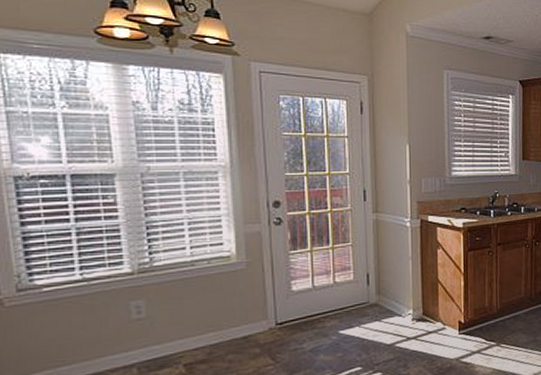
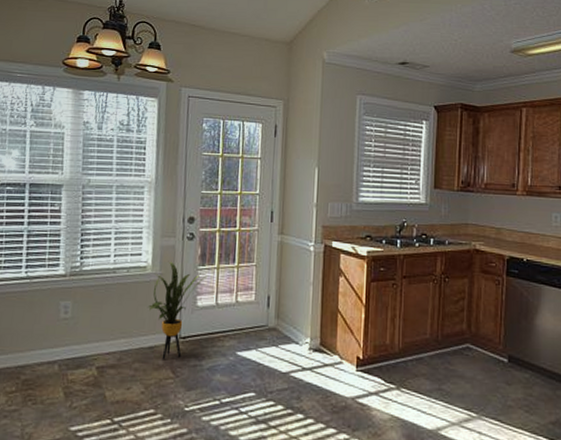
house plant: none [236,248,302,348] -> present [147,261,209,360]

